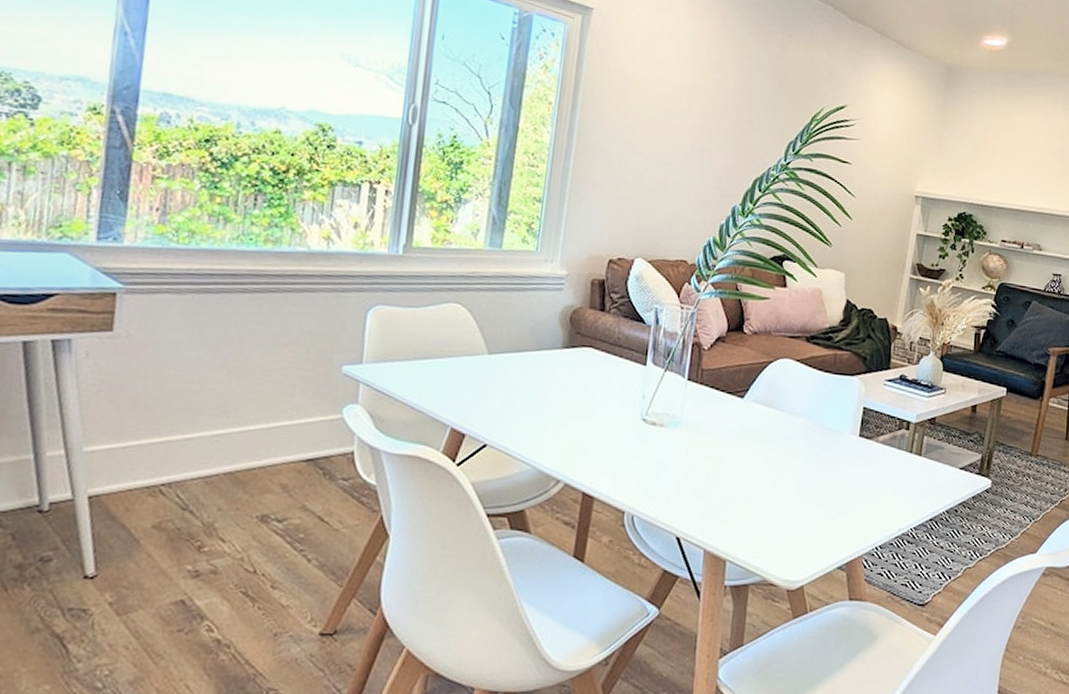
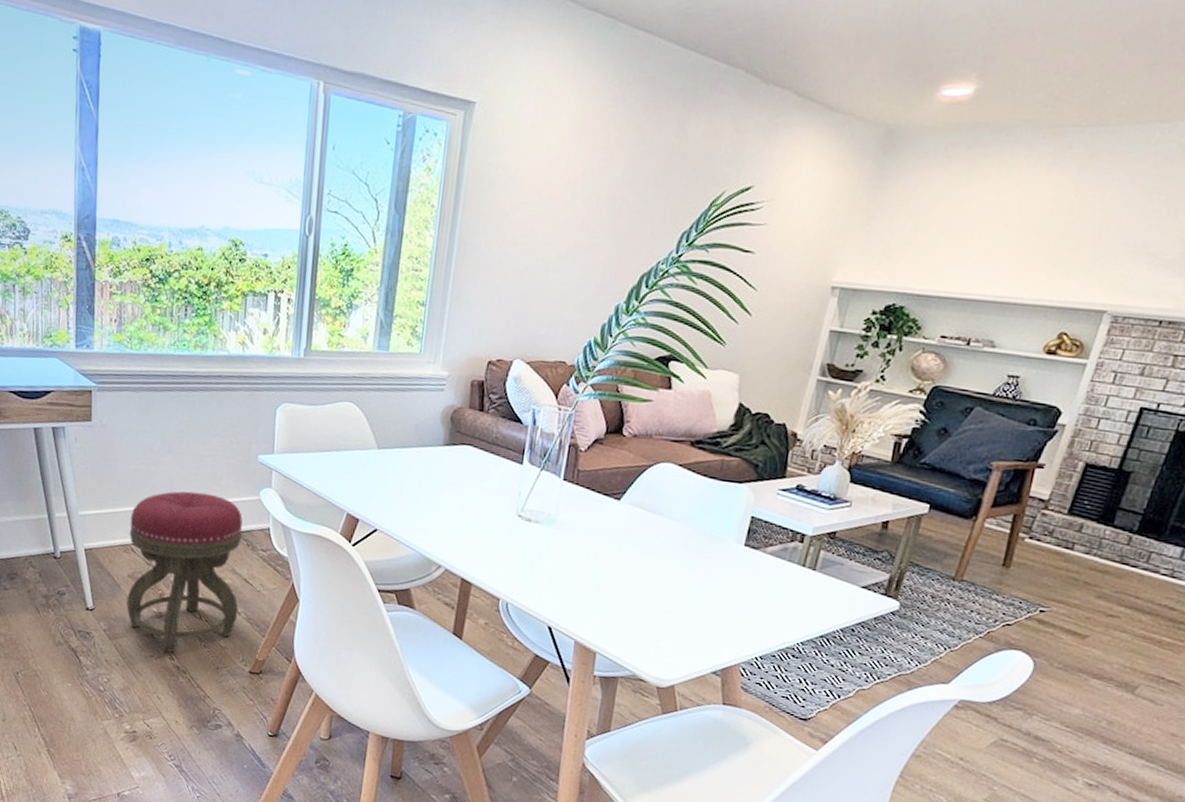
stool: none [146,413,319,622] -> present [126,491,243,653]

